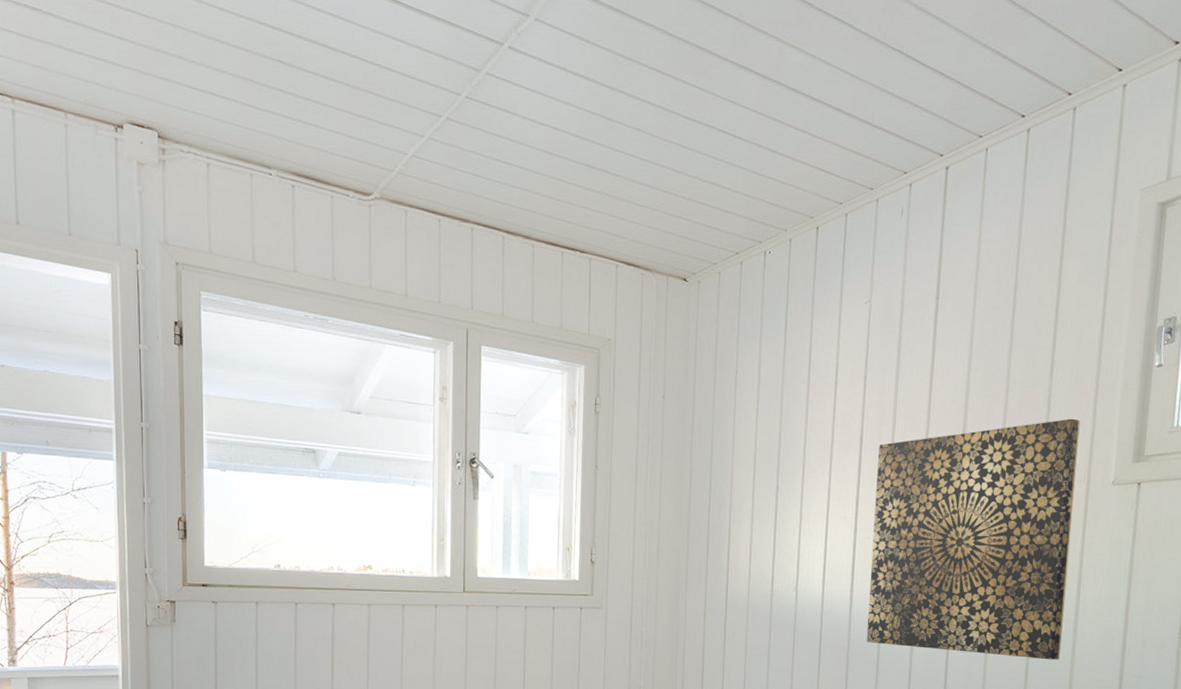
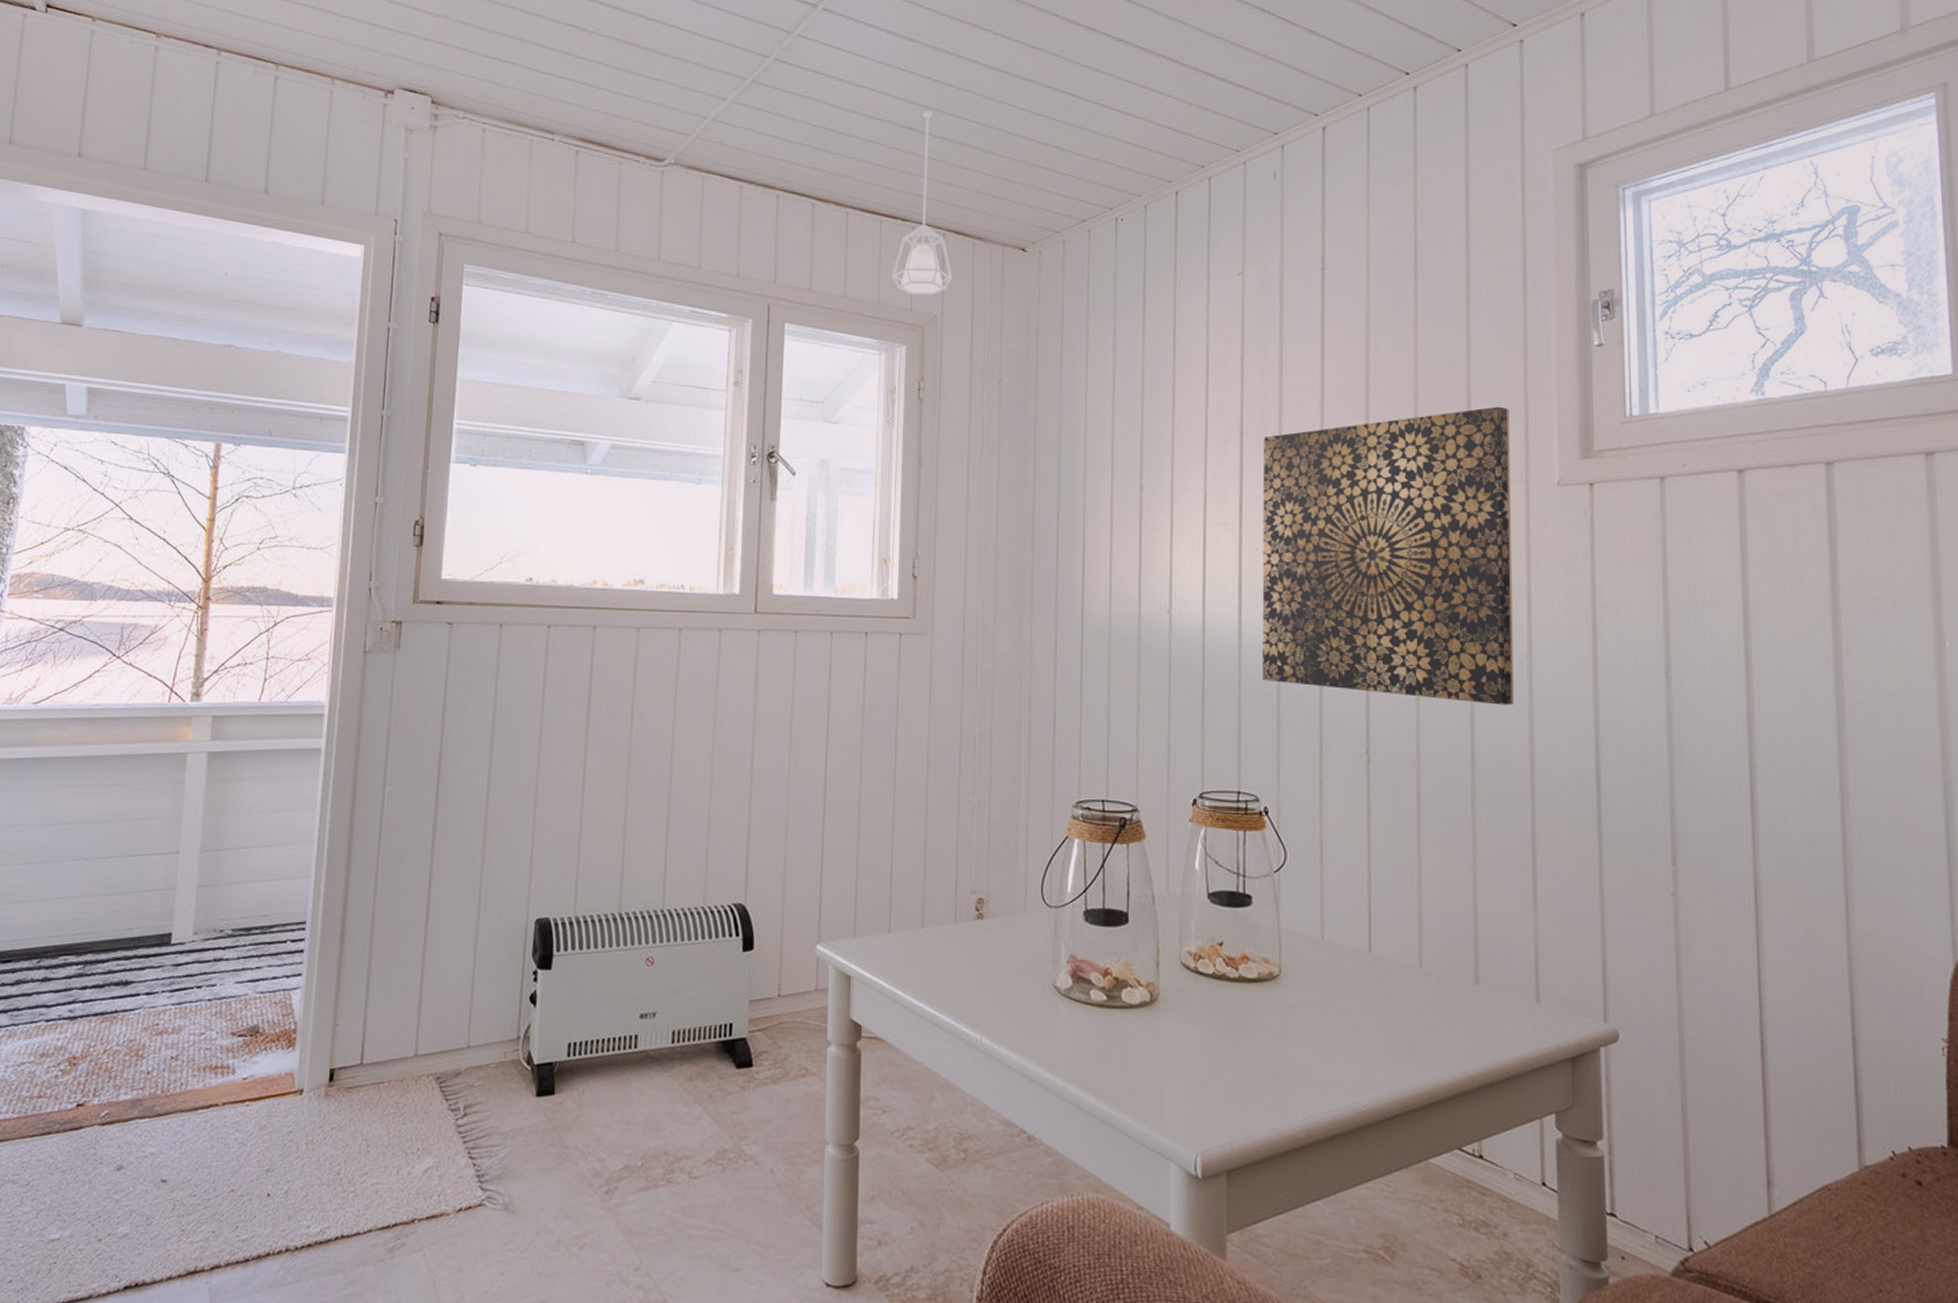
pendant lamp: none [572,149,625,321] -> present [891,111,953,295]

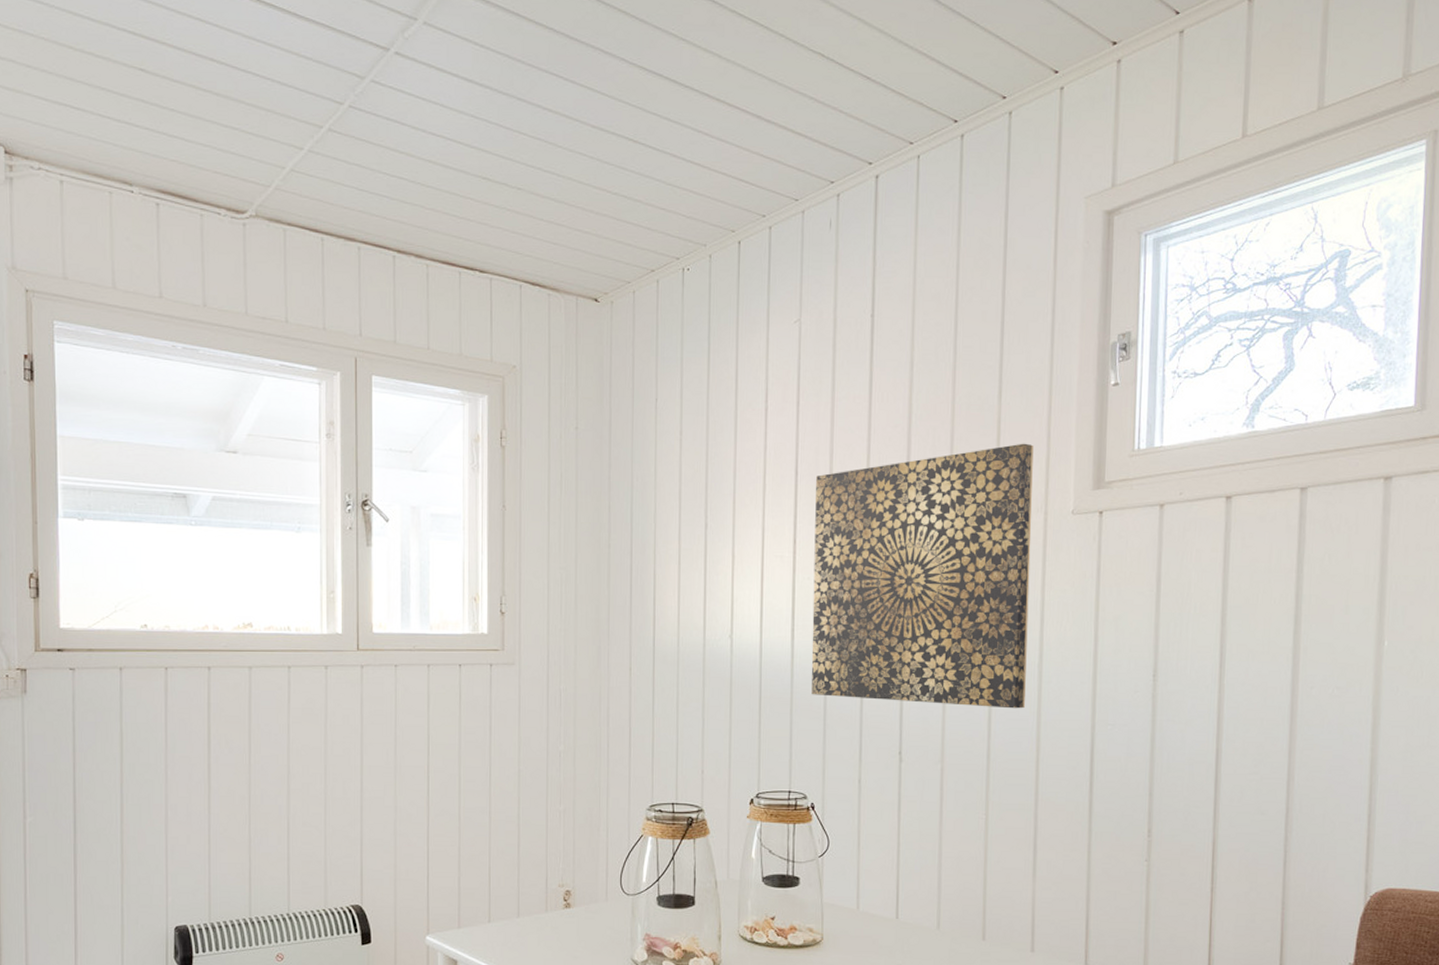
pendant lamp: present [891,111,953,295] -> none [472,160,530,346]

